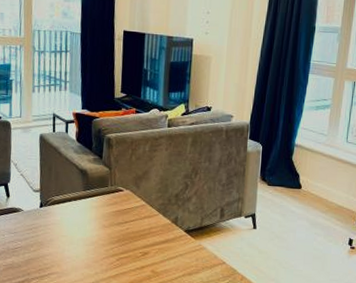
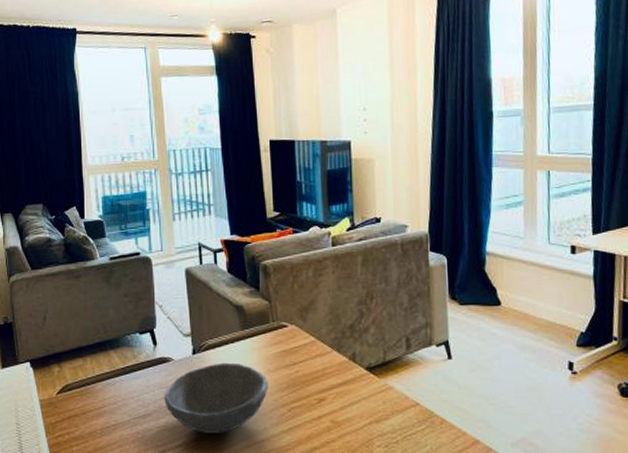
bowl: none [12,216,102,275] -> present [164,362,268,433]

